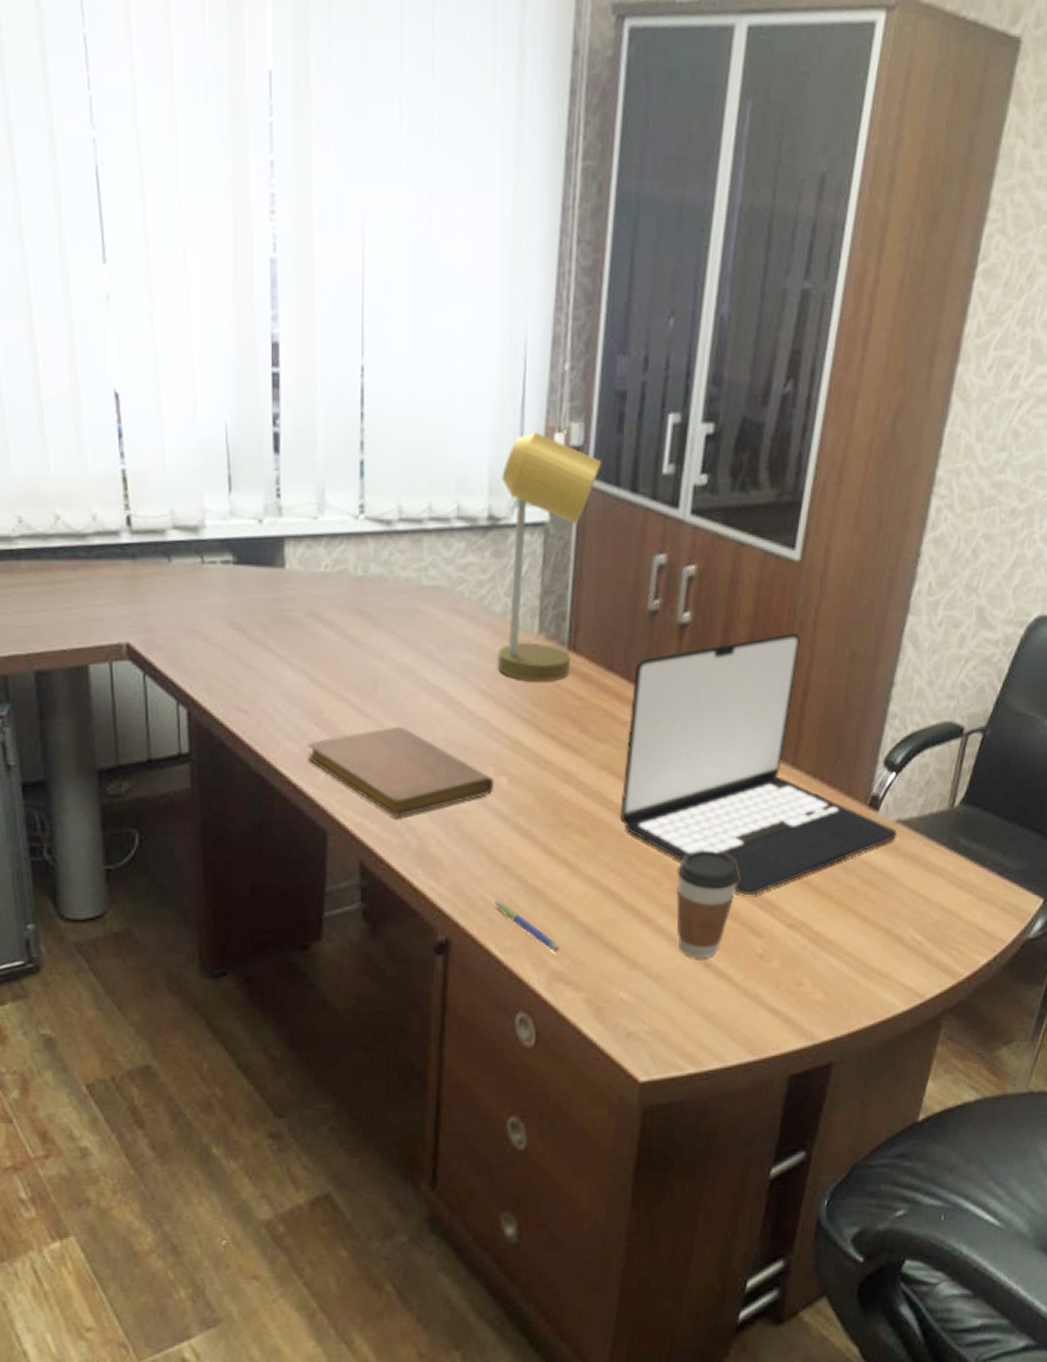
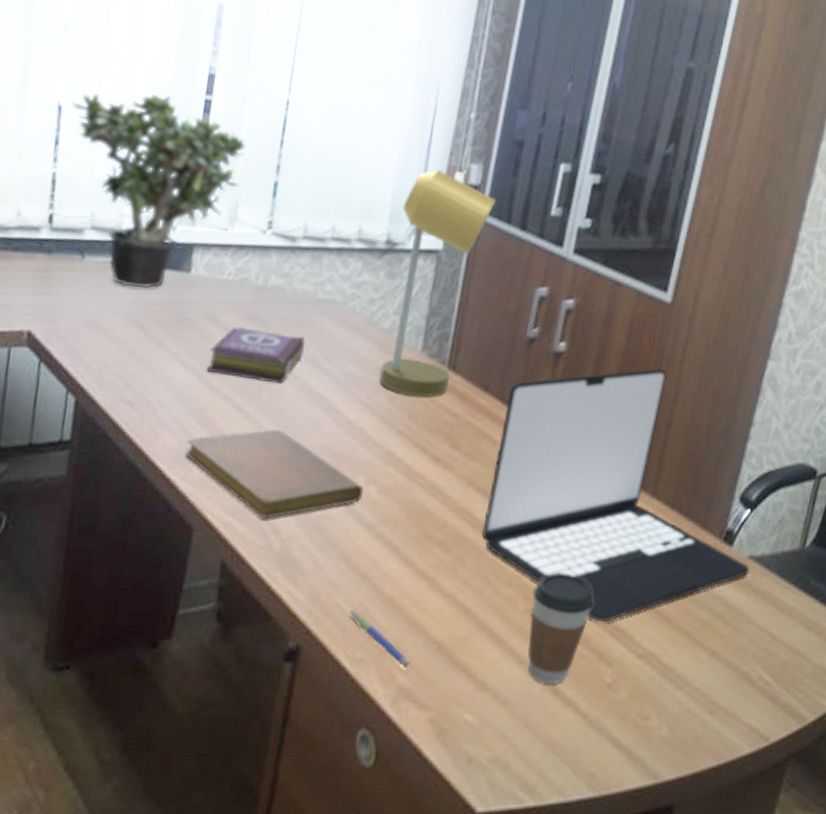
potted plant: none [129,370,323,589] -> present [71,93,246,289]
book: none [316,622,415,679] -> present [206,327,305,384]

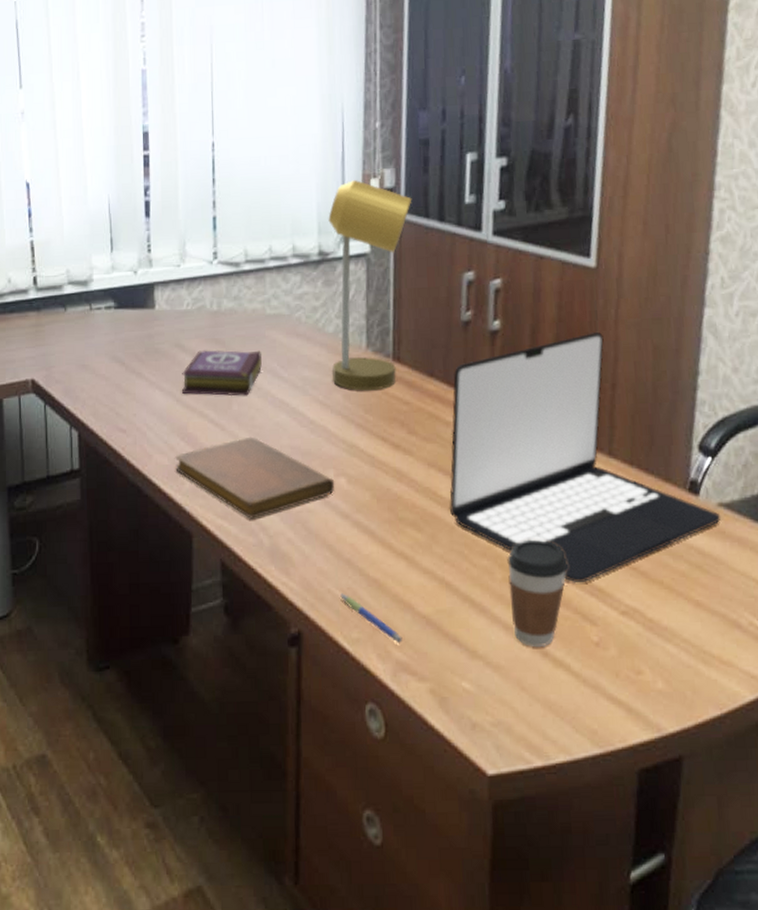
potted plant: present [71,93,246,289] -> none [37,157,184,330]

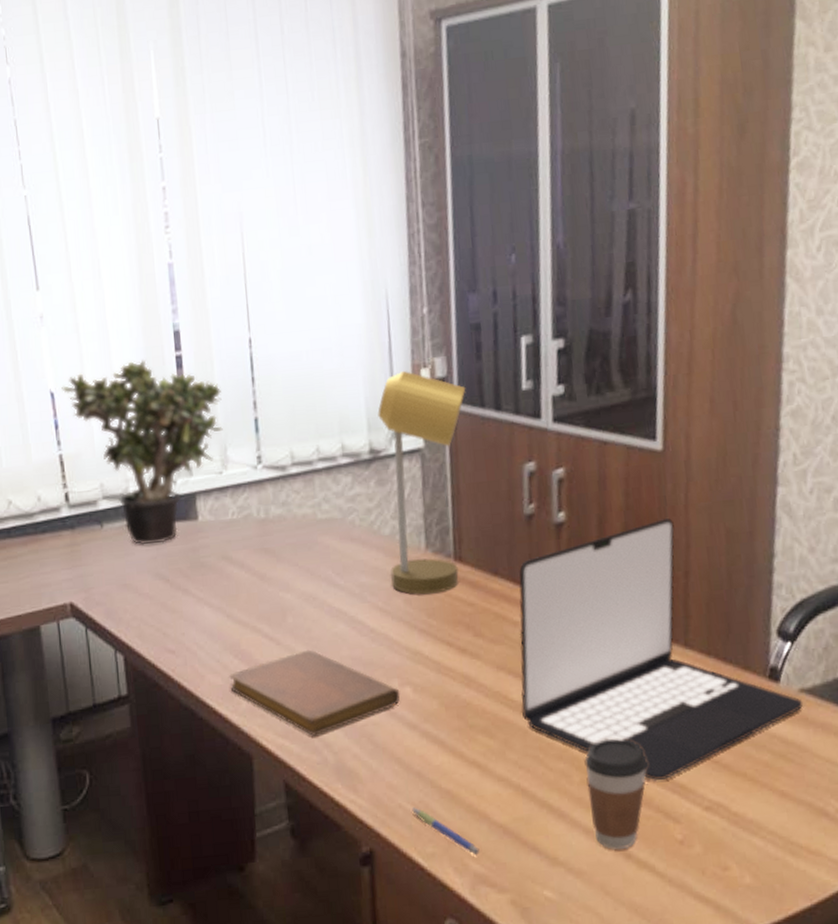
potted plant: none [37,157,184,330] -> present [61,360,223,546]
book: present [181,350,262,397] -> none [231,558,316,609]

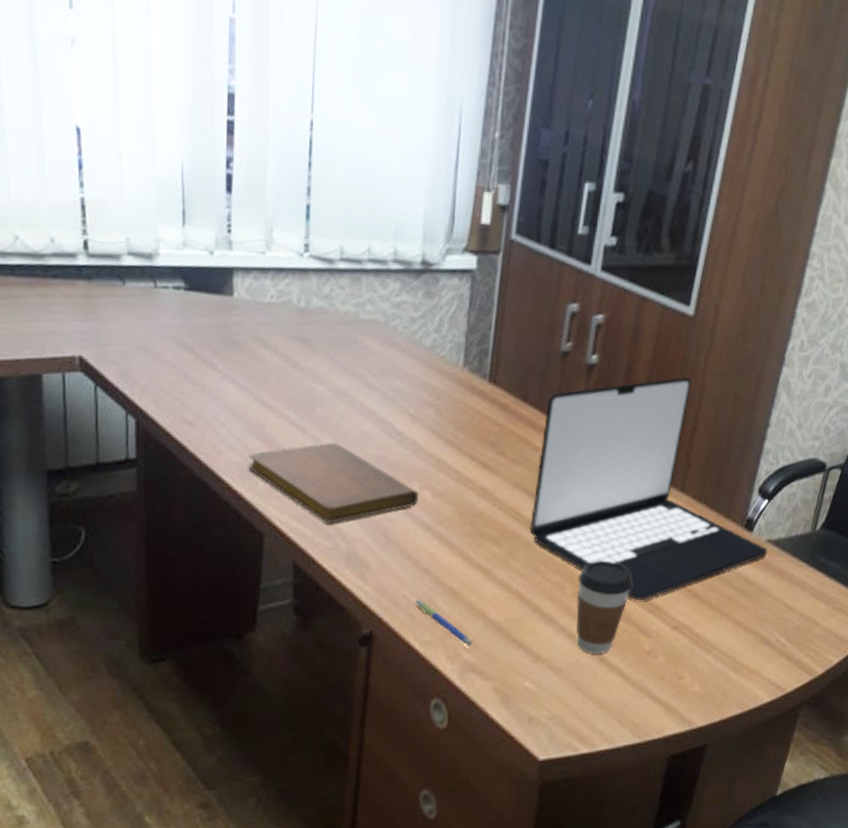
potted plant: present [61,360,223,546] -> none [90,114,274,313]
desk lamp: present [377,370,466,595] -> none [425,189,525,409]

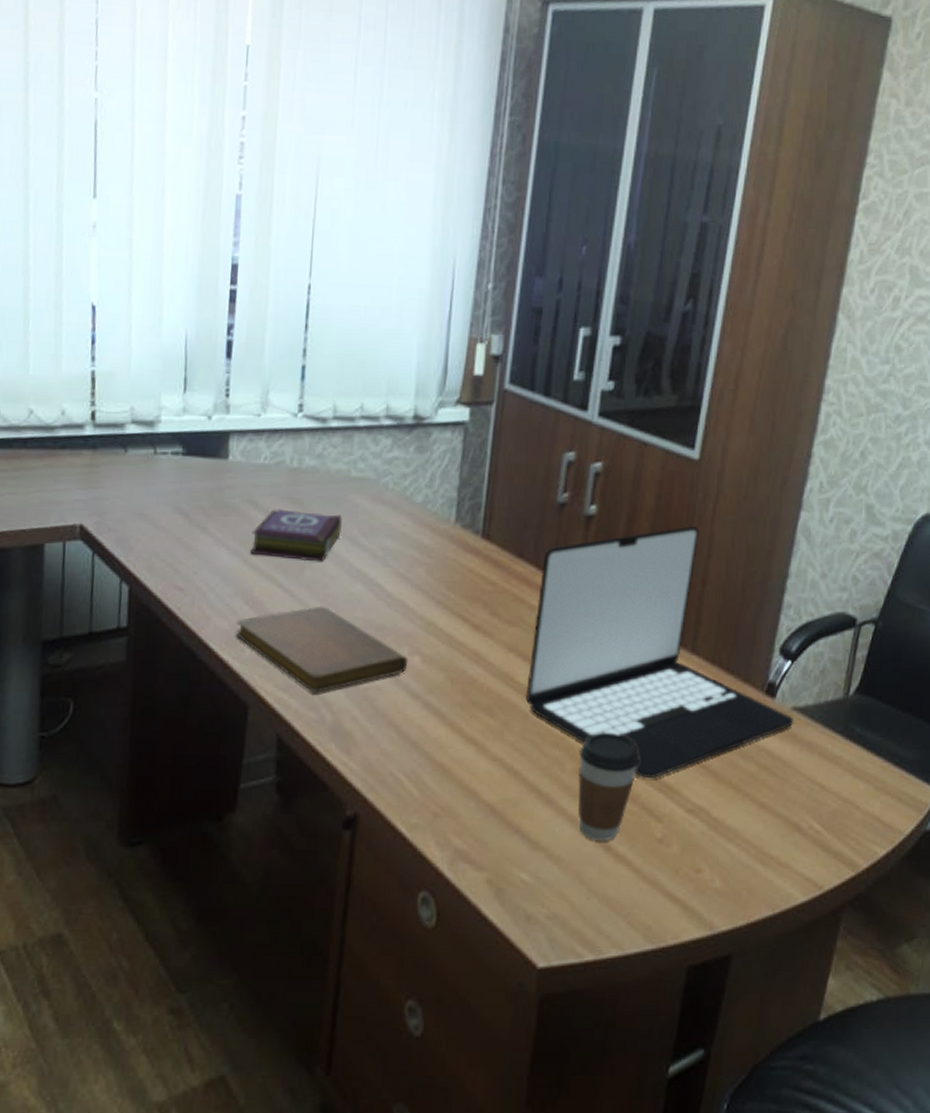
book: none [259,347,351,401] -> present [249,509,342,562]
pen: present [415,599,473,646] -> none [402,776,464,831]

